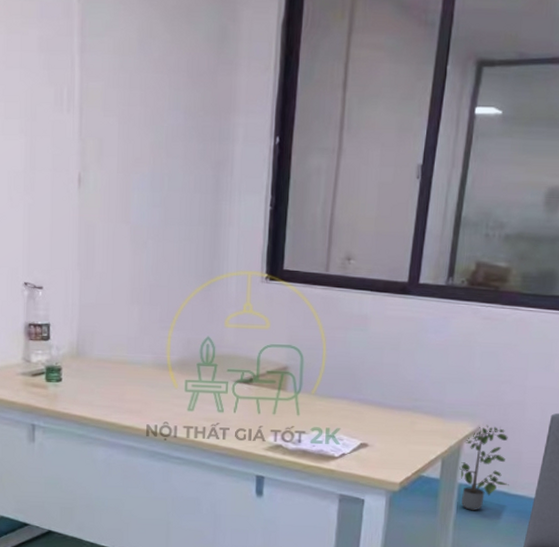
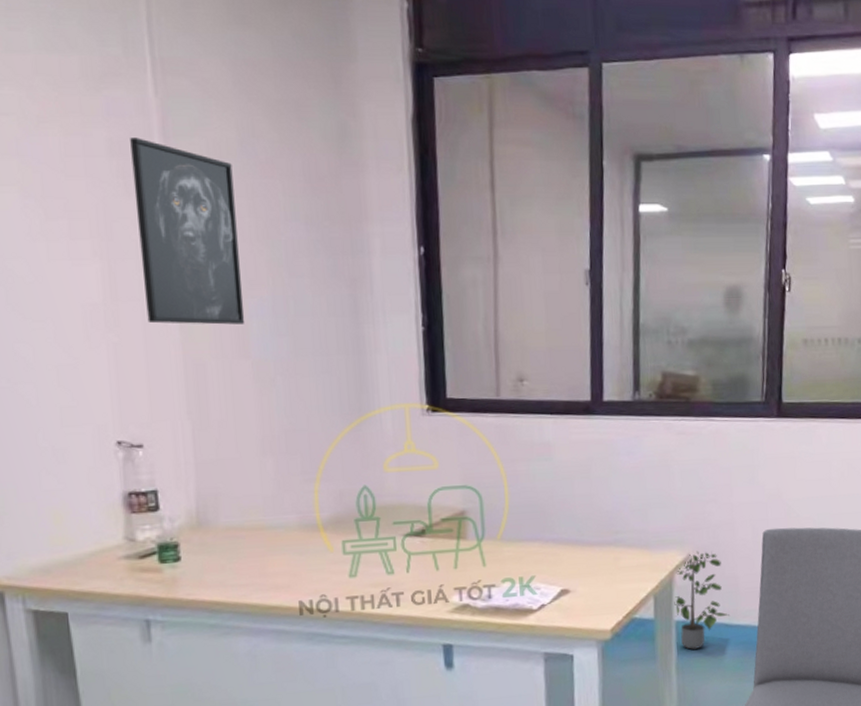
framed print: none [55,36,131,195] -> present [130,138,245,325]

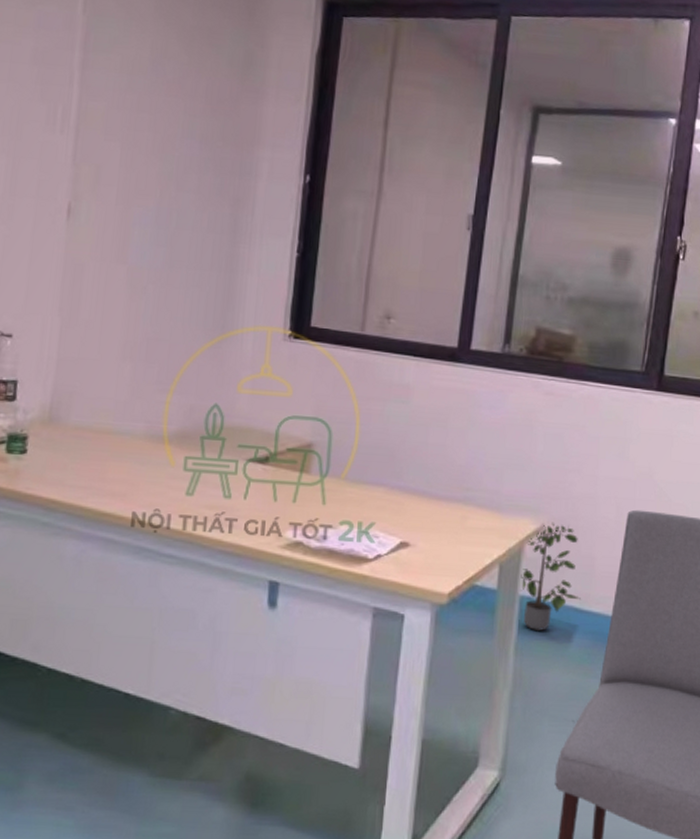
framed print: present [130,138,245,325] -> none [38,49,141,231]

